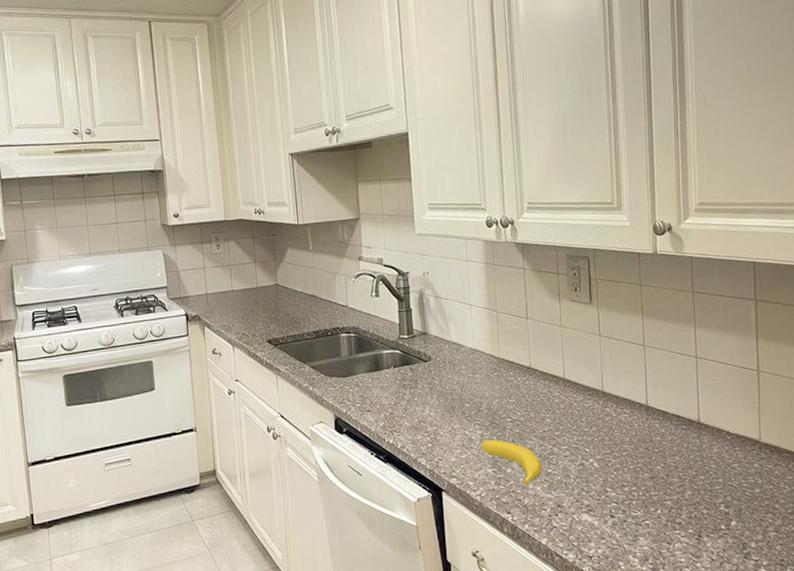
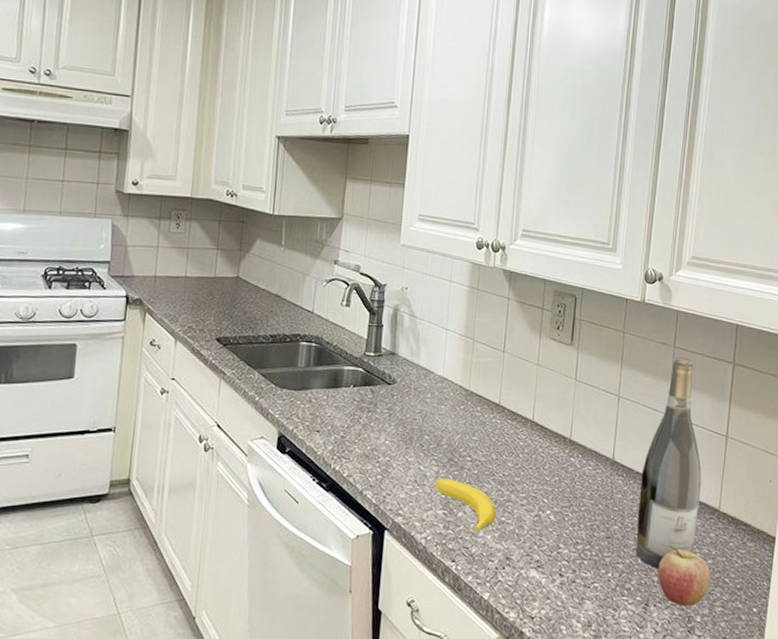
wine bottle: none [677,301,740,502] -> present [636,357,702,569]
fruit: none [706,478,761,535] -> present [658,545,711,607]

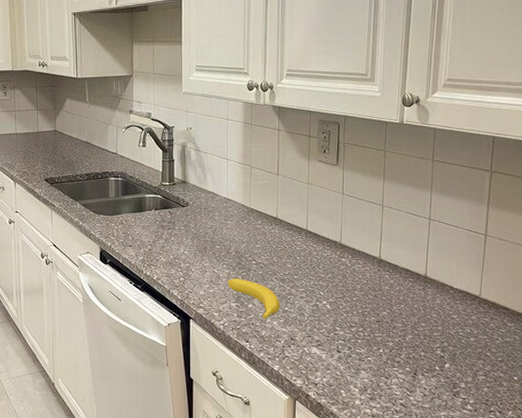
wine bottle: present [636,357,702,569] -> none [404,169,462,346]
fruit: present [658,545,711,607] -> none [424,326,473,376]

